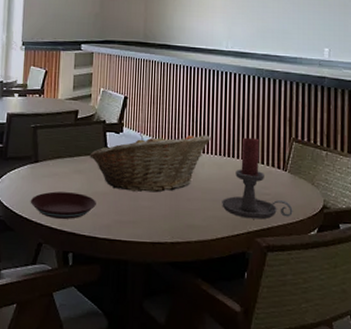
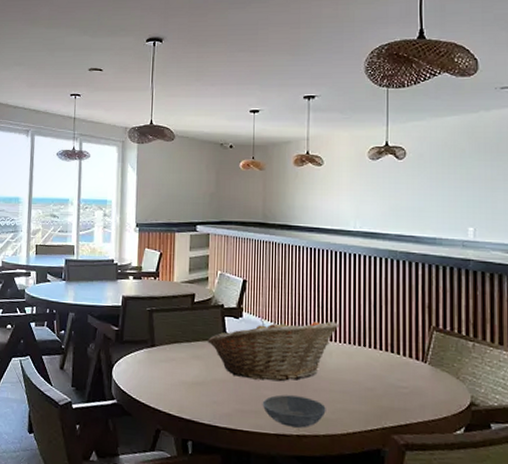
plate: present [30,191,96,219] -> none [147,377,216,406]
bowl: none [139,205,198,236] -> present [262,395,326,428]
candle holder: present [222,137,293,220] -> none [353,325,435,415]

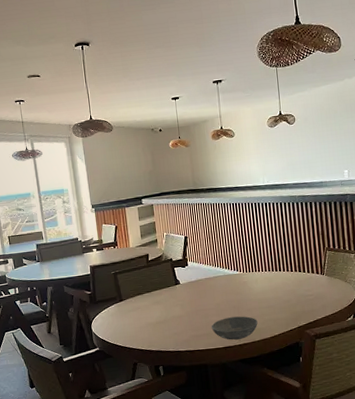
fruit basket: present [208,319,338,382] -> none [163,257,260,311]

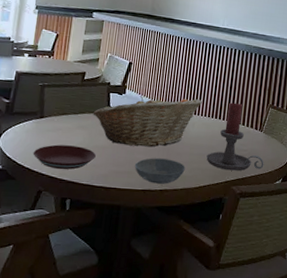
plate: none [121,319,175,342] -> present [33,144,96,170]
fruit basket: none [163,257,260,311] -> present [93,96,202,147]
candle holder: none [275,252,333,317] -> present [206,102,264,171]

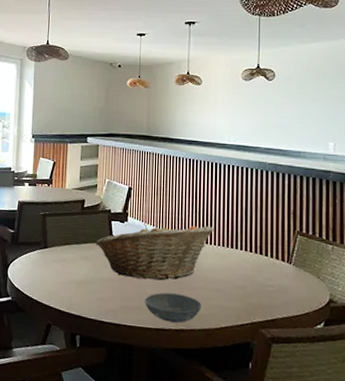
plate: present [33,144,96,170] -> none [39,276,102,303]
candle holder: present [206,102,264,171] -> none [225,229,298,311]

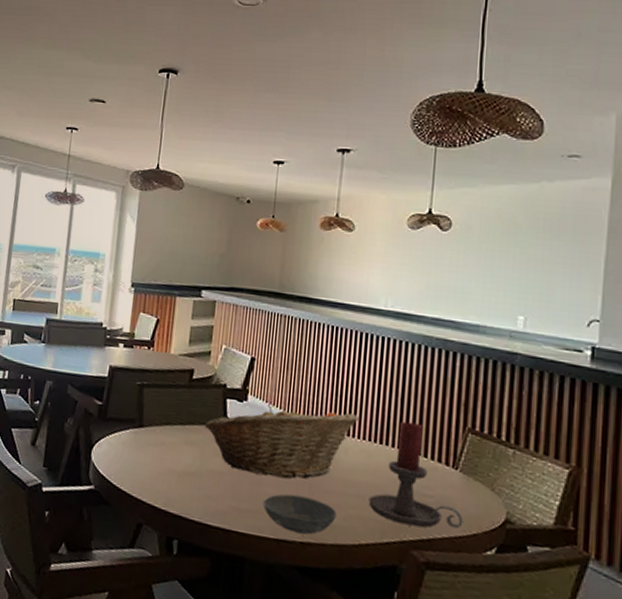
candle holder: none [225,229,298,311] -> present [368,421,464,529]

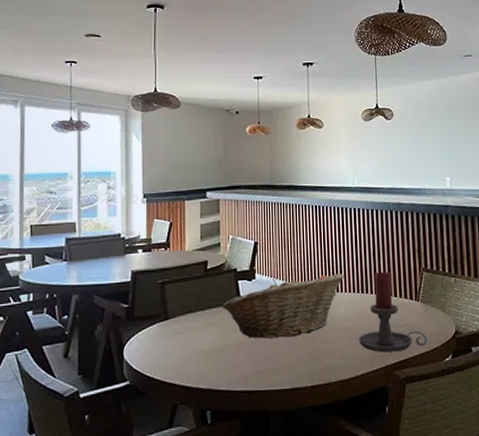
bowl: present [262,494,337,535] -> none [277,348,336,380]

